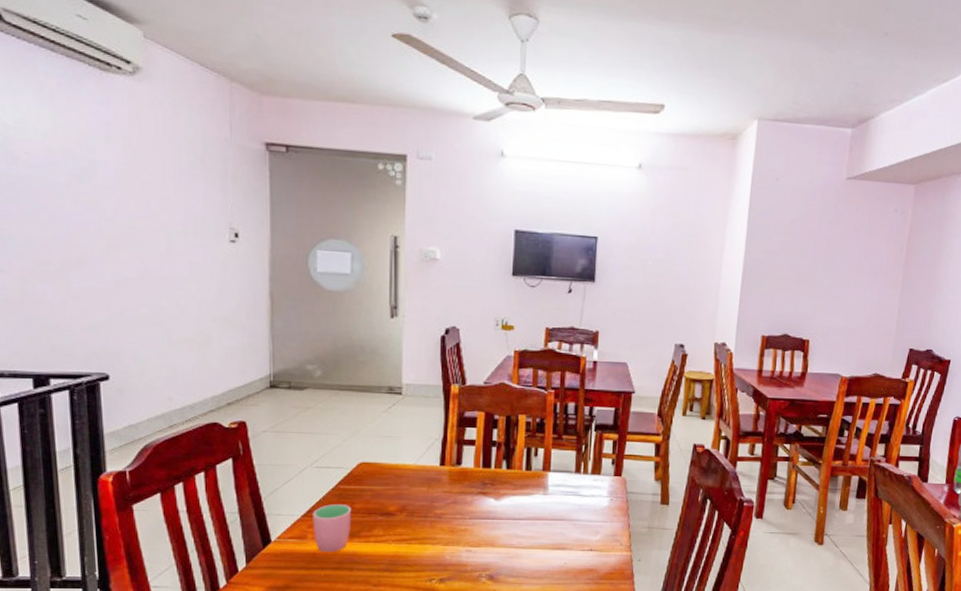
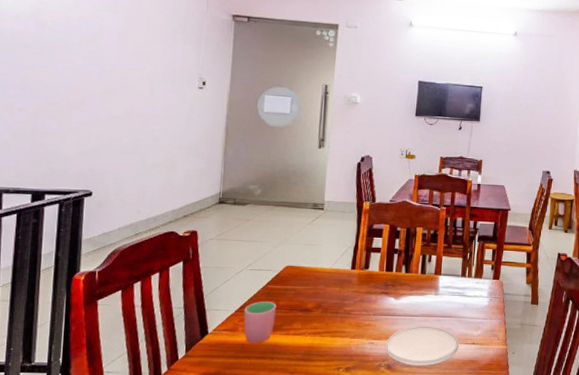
plate: none [486,530,575,577] -> present [385,326,460,367]

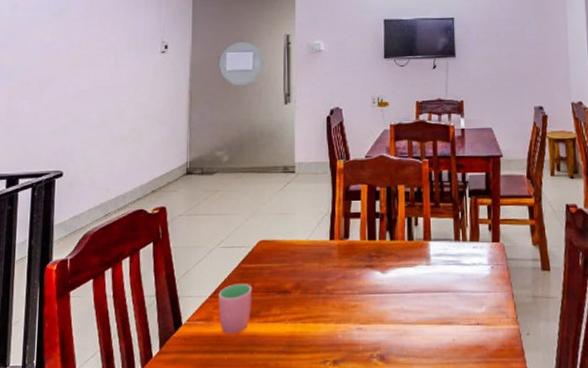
plate: present [385,326,460,367] -> none [376,304,462,356]

